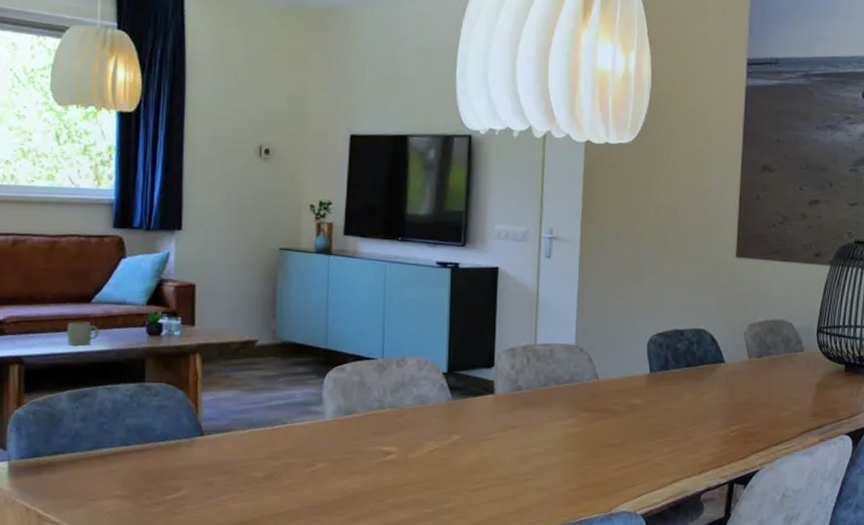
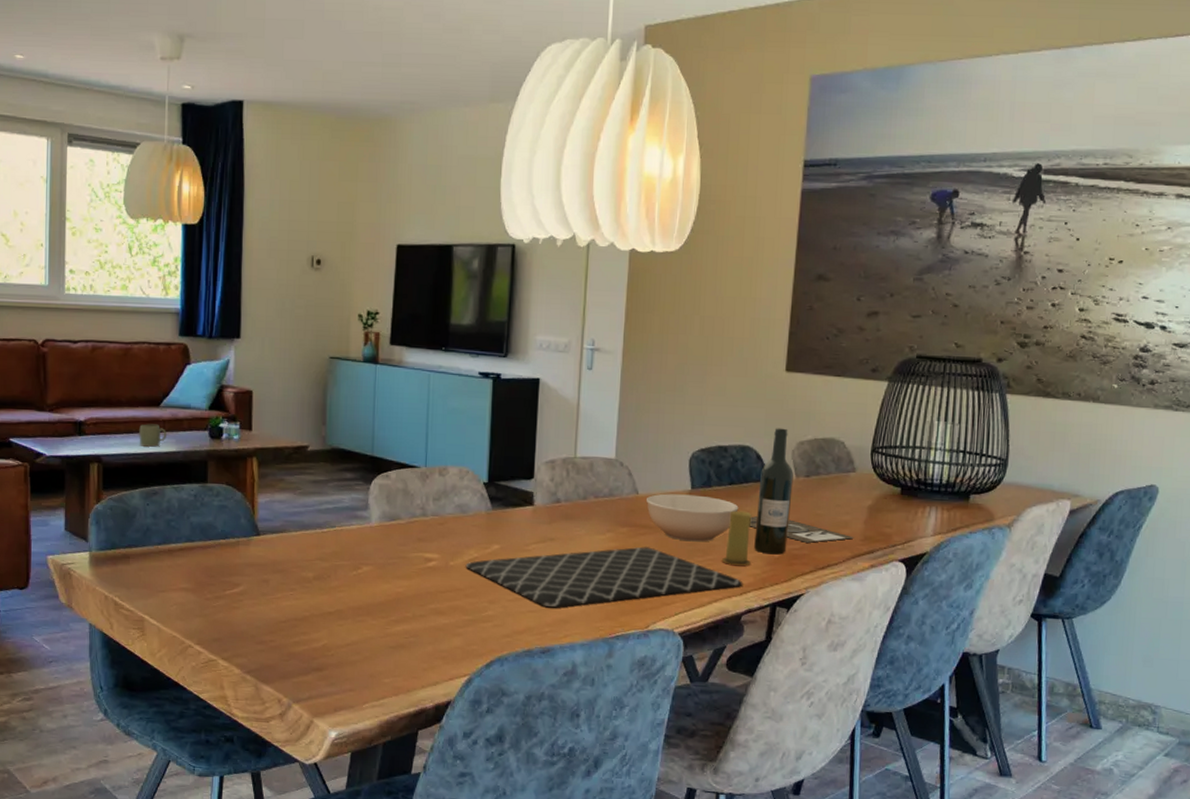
placemat: none [425,431,702,496] -> present [465,546,743,608]
bowl: none [606,378,696,424] -> present [645,493,739,542]
candle: none [680,392,709,445] -> present [721,511,752,566]
place setting: none [706,397,804,420] -> present [749,516,854,543]
wine bottle: none [711,311,746,433] -> present [754,428,794,555]

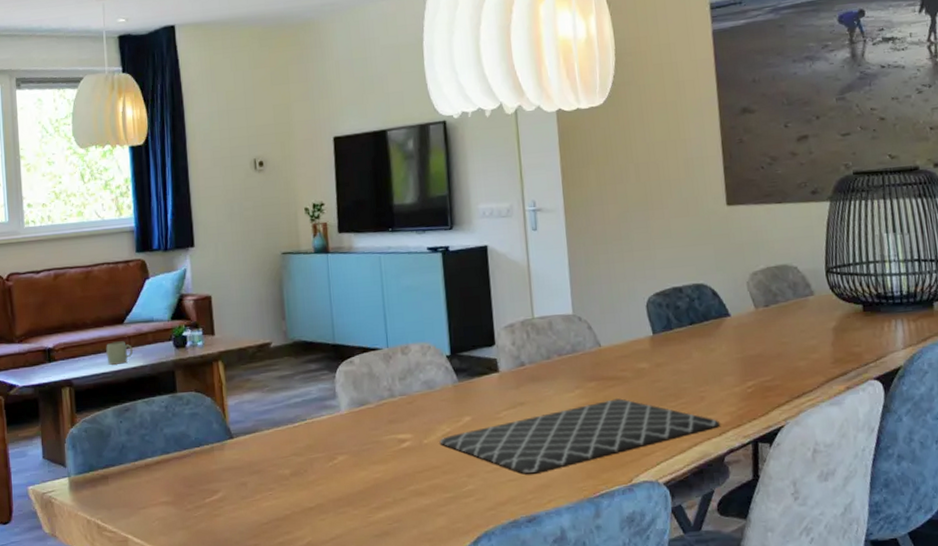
bowl: present [645,493,739,542] -> none [609,339,703,388]
candle: present [721,511,752,566] -> none [694,349,725,406]
place setting: present [749,516,854,543] -> none [716,351,825,373]
wine bottle: present [754,428,794,555] -> none [719,261,759,390]

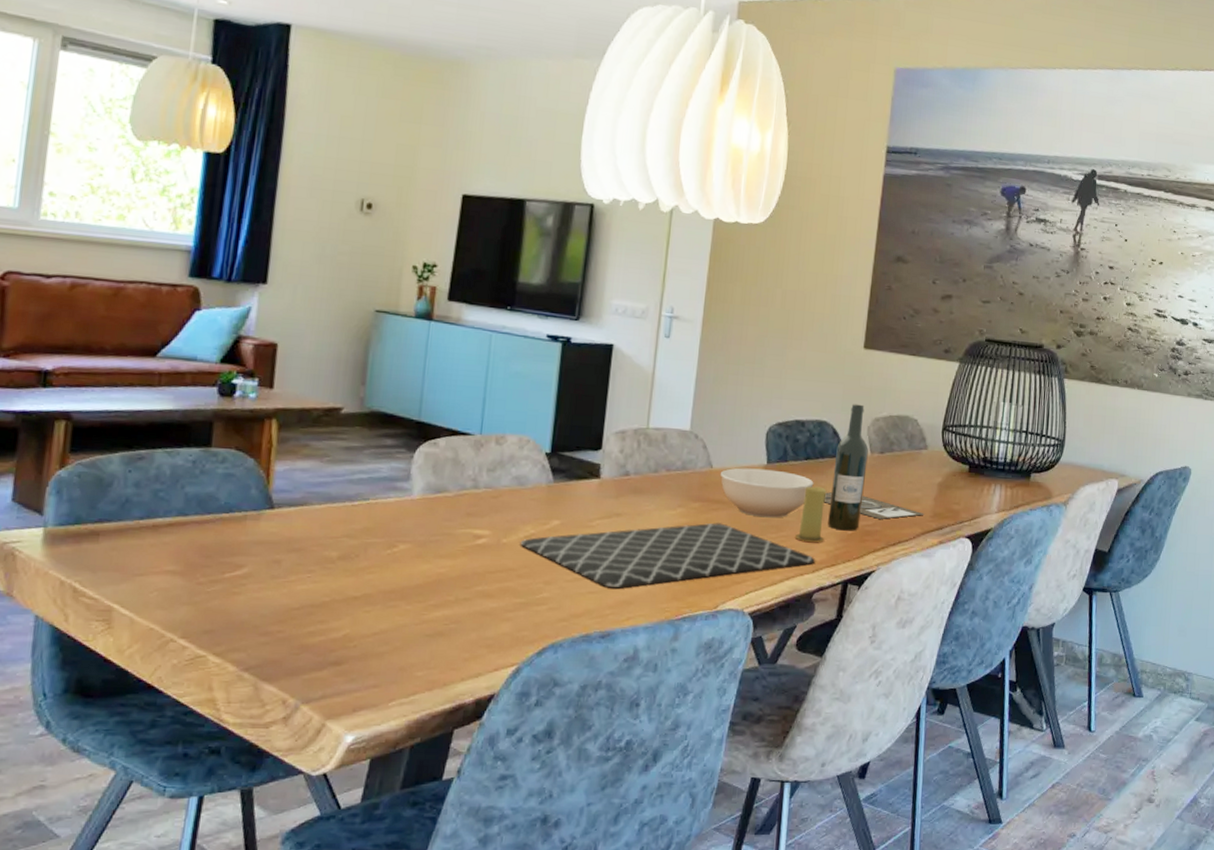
mug: present [106,341,133,365] -> none [125,376,163,404]
bowl: none [609,339,703,388] -> present [720,468,814,518]
candle: none [694,349,725,406] -> present [794,486,827,542]
place setting: none [716,351,825,373] -> present [823,492,925,519]
wine bottle: none [719,261,759,390] -> present [828,404,869,531]

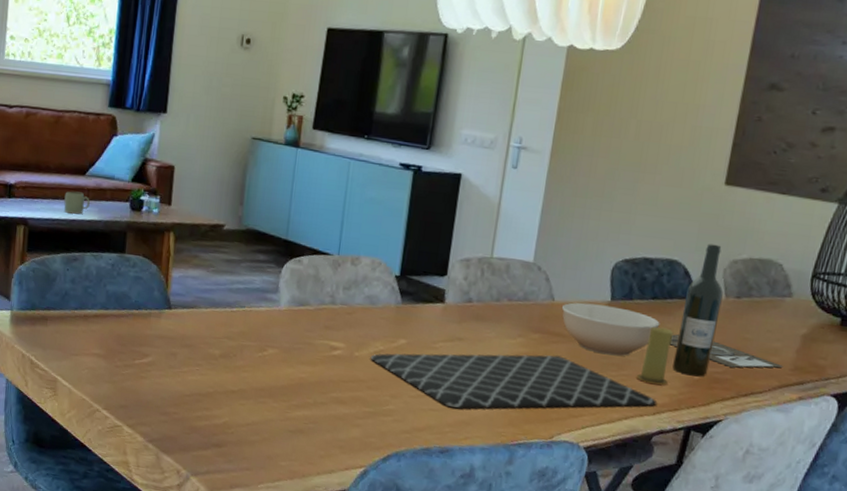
mug: none [125,376,163,404] -> present [64,191,90,214]

